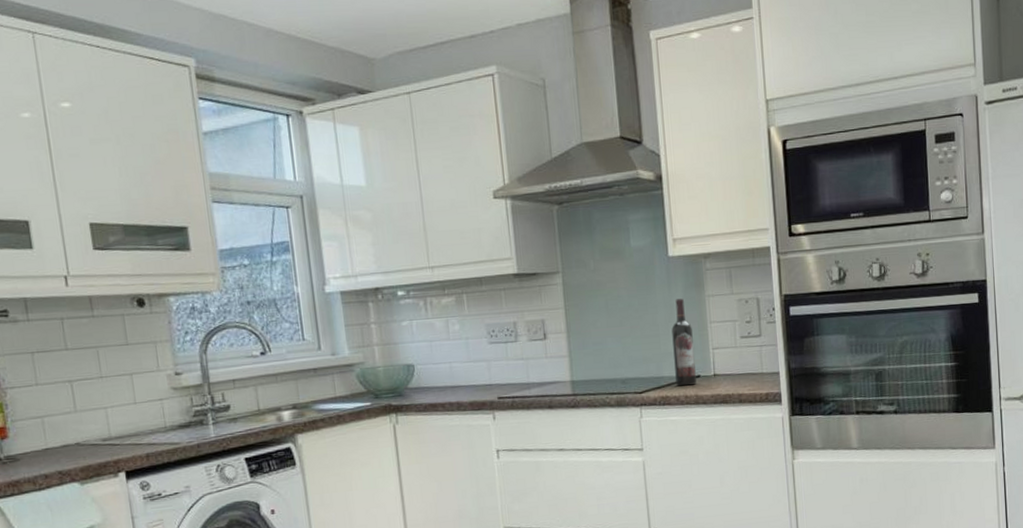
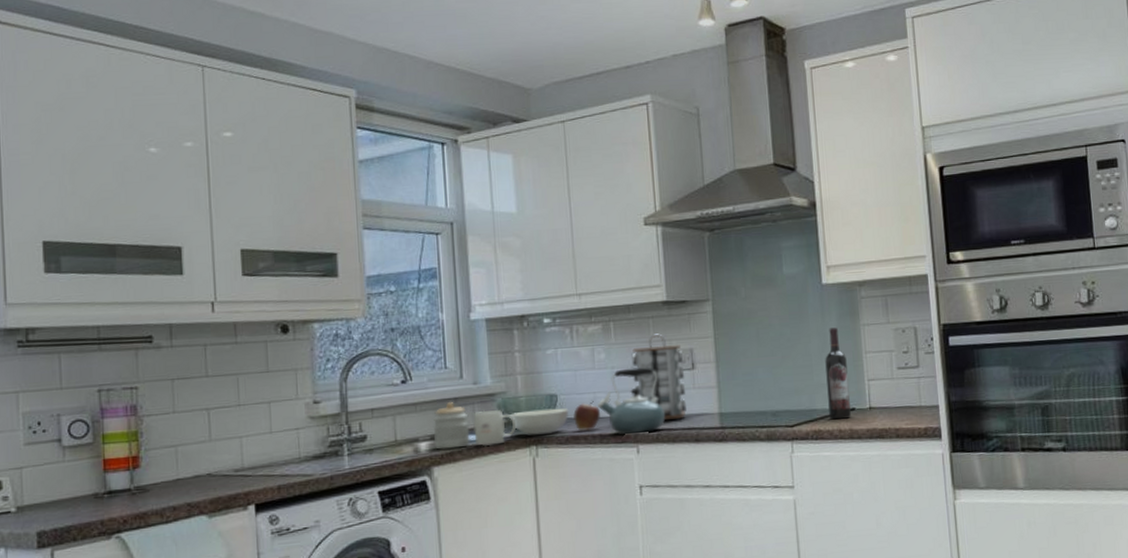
jar: none [294,372,332,418] -> present [433,402,470,450]
mug: none [333,379,376,415] -> present [473,409,517,447]
bowl: none [369,377,427,404] -> present [510,408,569,436]
fruit: none [430,369,457,399] -> present [573,400,601,431]
kettle: none [453,337,519,402] -> present [597,367,665,435]
spice rack: none [485,305,541,389] -> present [632,333,688,421]

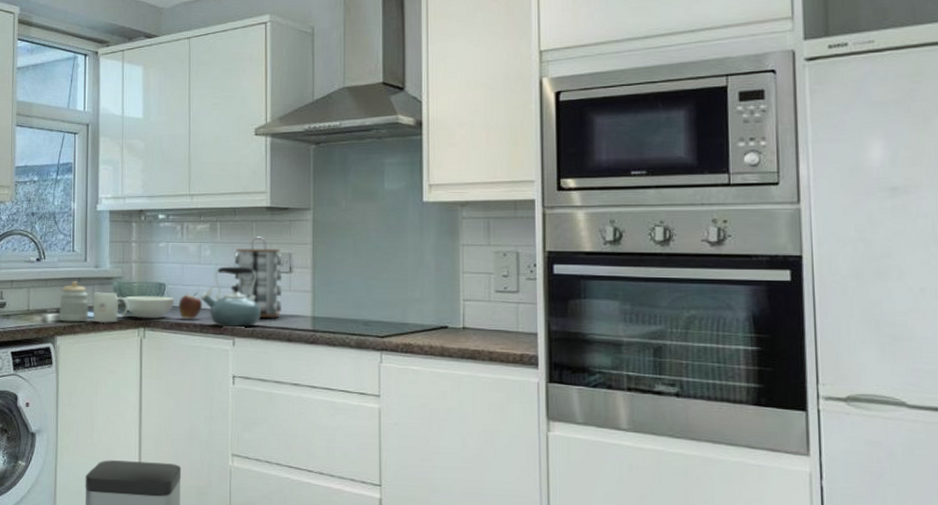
wine bottle: present [825,327,851,420] -> none [420,245,444,336]

